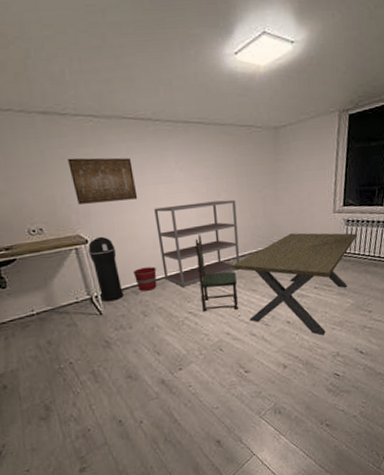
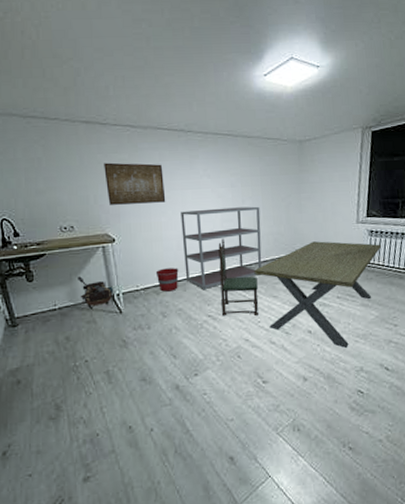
backpack: none [52,280,92,313] -> present [77,276,114,310]
trash can: present [88,236,124,302] -> none [115,236,145,301]

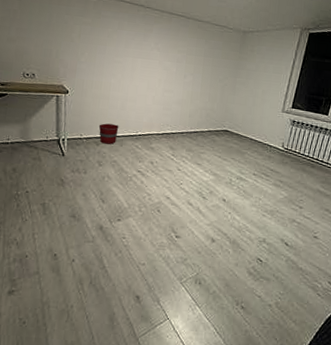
backpack: present [77,276,114,310] -> none [30,118,61,149]
wall art: present [104,162,166,205] -> none [68,23,120,66]
shelving unit: present [181,206,262,290] -> none [124,76,199,148]
dining chair: present [218,238,259,316] -> none [149,105,186,178]
dining table: present [254,241,381,348] -> none [184,122,300,219]

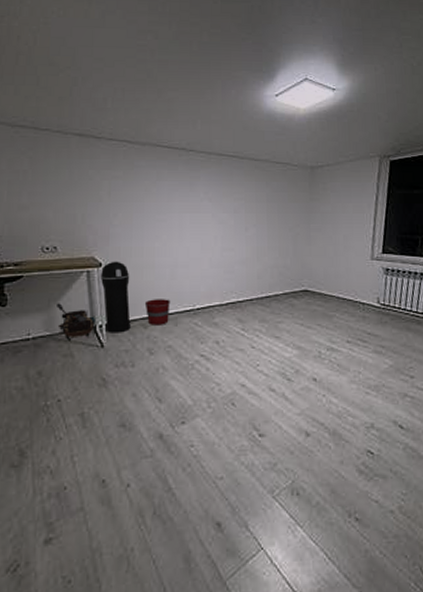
backpack: none [30,118,61,149] -> present [55,303,97,342]
trash can: none [66,90,90,147] -> present [101,261,131,333]

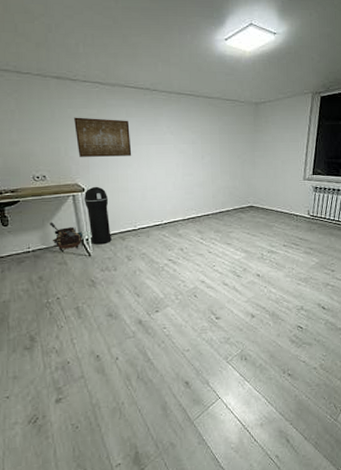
wall art: none [95,179,161,226] -> present [74,117,132,157]
bucket: present [144,299,170,325] -> none [121,216,143,238]

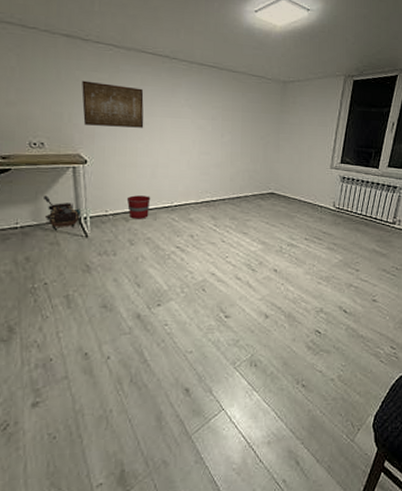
trash can: present [84,186,112,245] -> none [86,158,114,225]
bucket: none [121,216,143,238] -> present [126,195,151,219]

